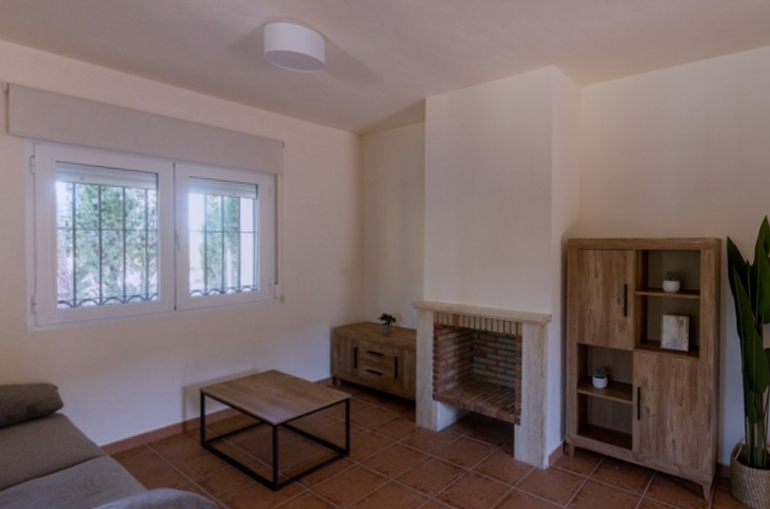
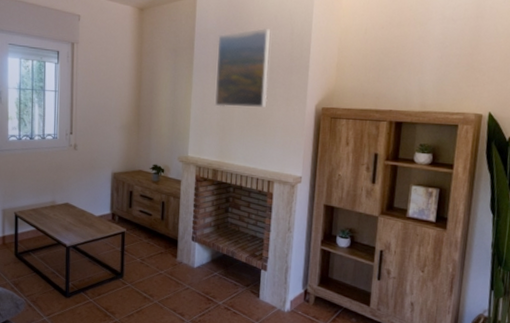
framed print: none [451,155,510,243] -> present [215,27,270,108]

